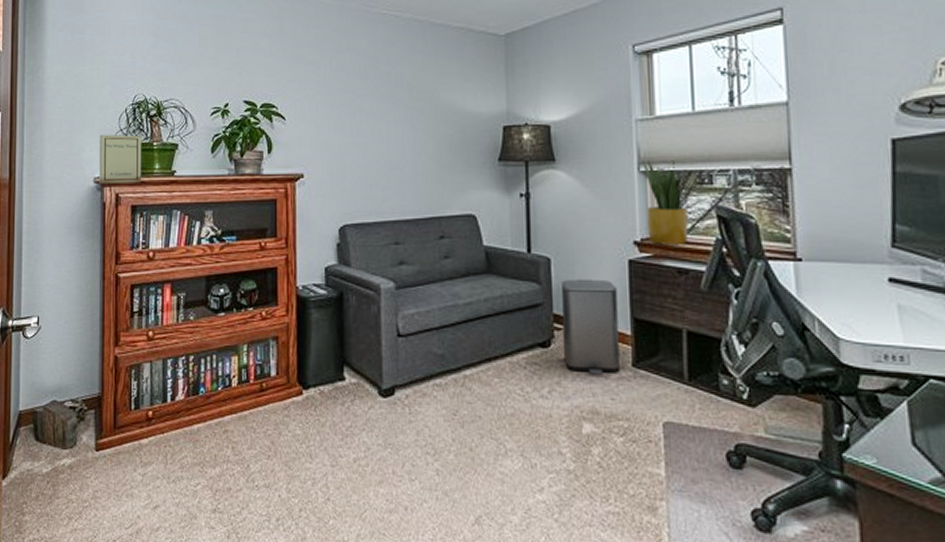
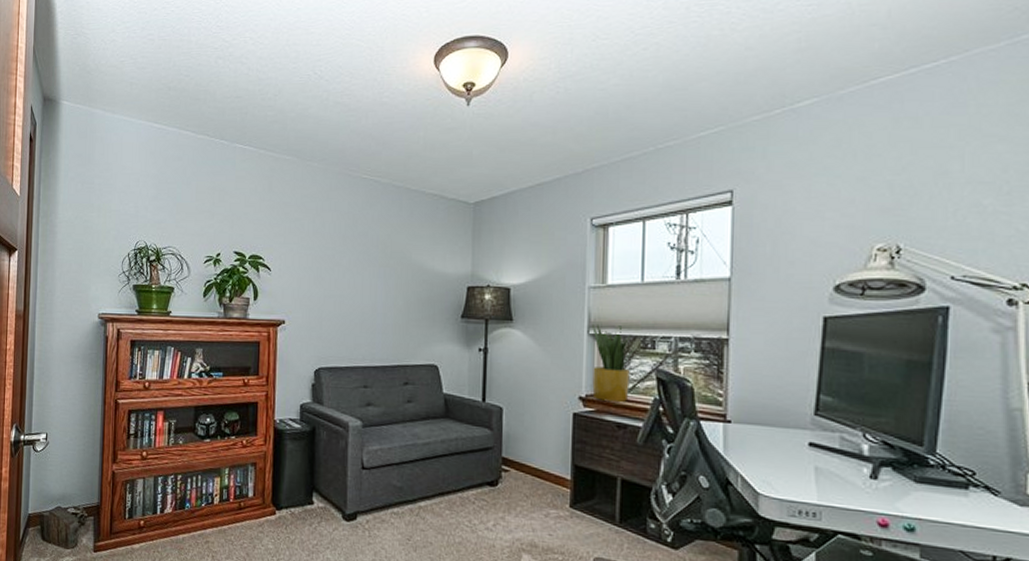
book: present [99,134,142,185] -> none [103,275,142,321]
pedal bin: present [562,278,620,374] -> none [508,427,561,513]

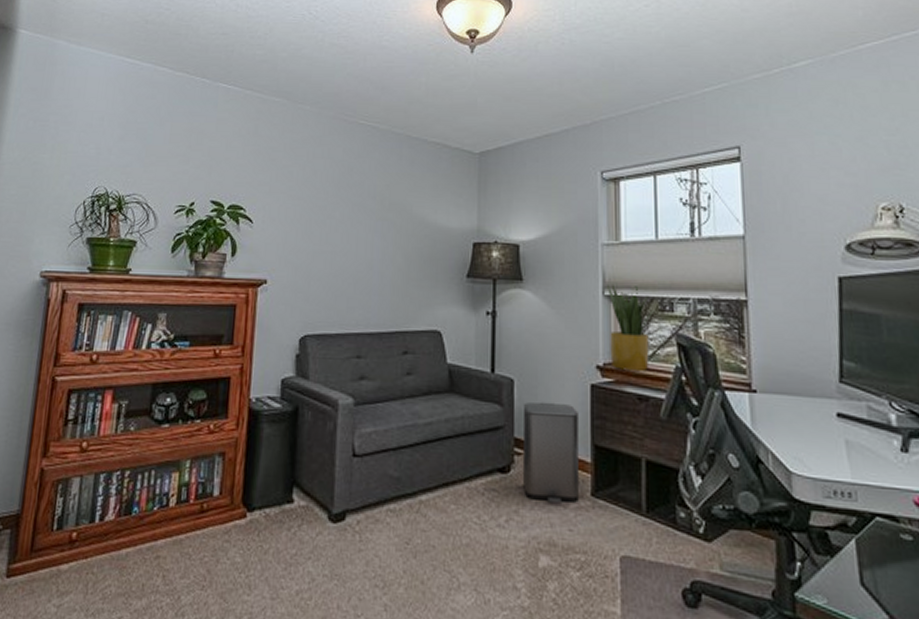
pedal bin: none [508,427,561,513] -> present [522,402,579,503]

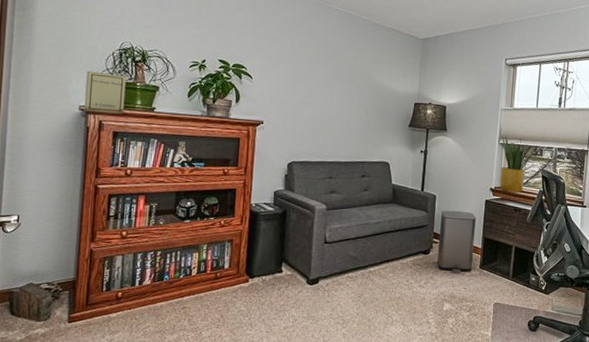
book: none [46,226,98,281] -> present [84,70,127,114]

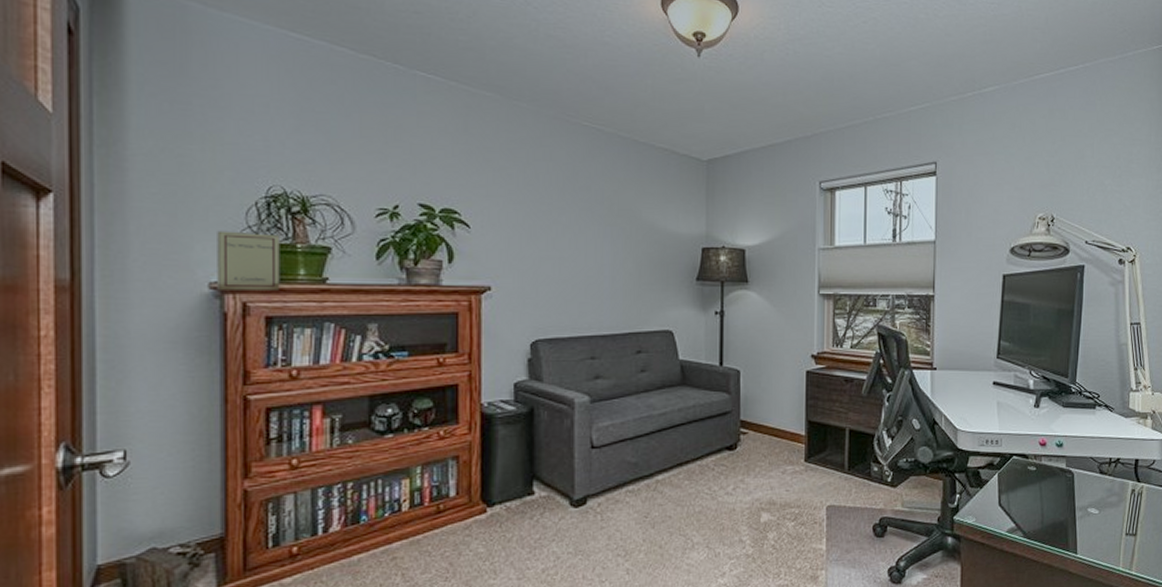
pedal bin: present [437,210,476,273] -> none [747,388,795,471]
planter: present [499,136,530,193] -> none [822,285,860,358]

